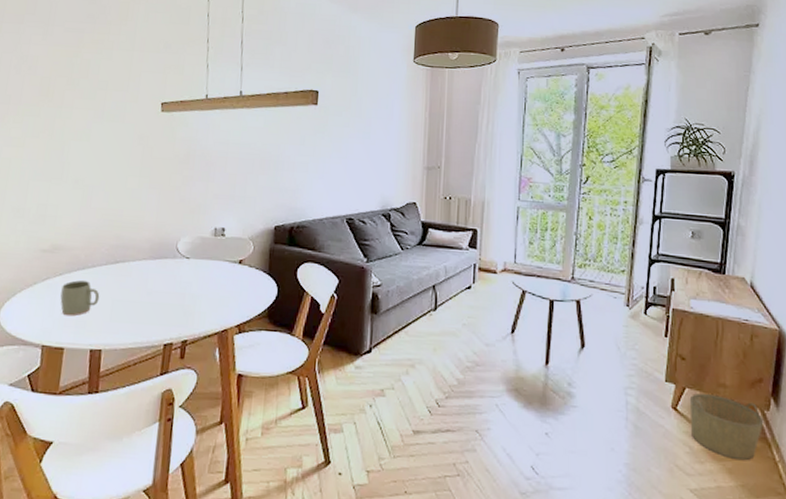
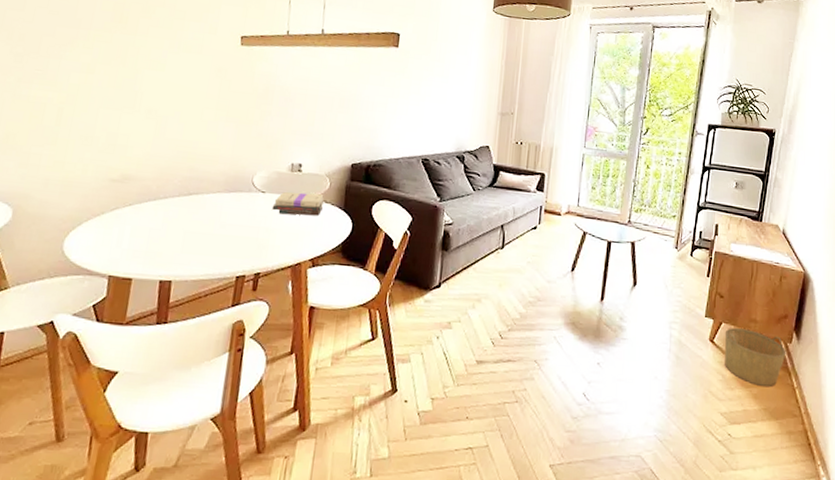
mug: present [60,280,100,315] -> none [129,211,171,246]
books: none [196,257,248,281] -> present [271,192,324,216]

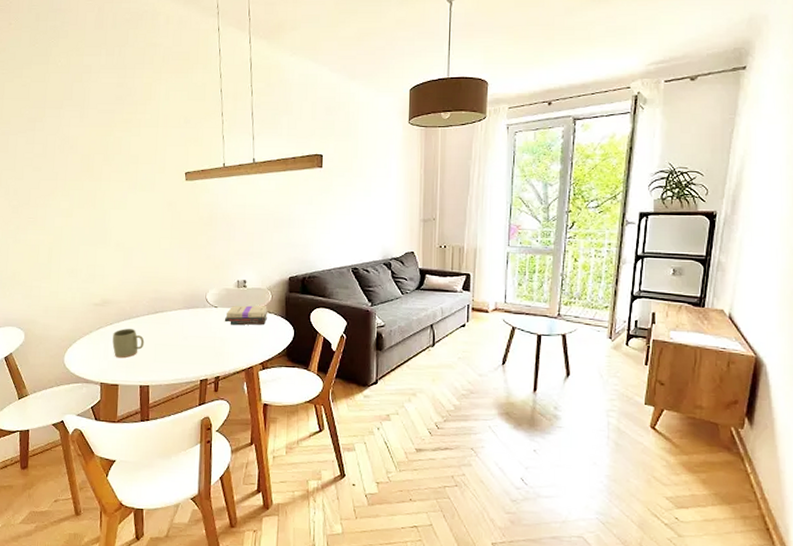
mug: none [129,211,171,246] -> present [112,329,145,358]
basket: present [724,328,786,387] -> none [667,415,738,473]

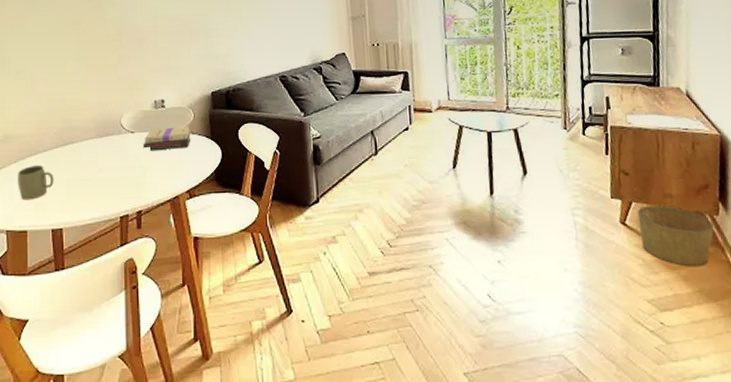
basket: none [667,415,738,473] -> present [637,206,715,267]

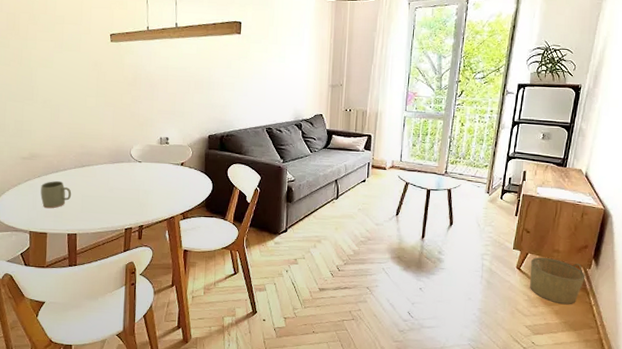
books: present [142,126,190,151] -> none [147,160,188,179]

